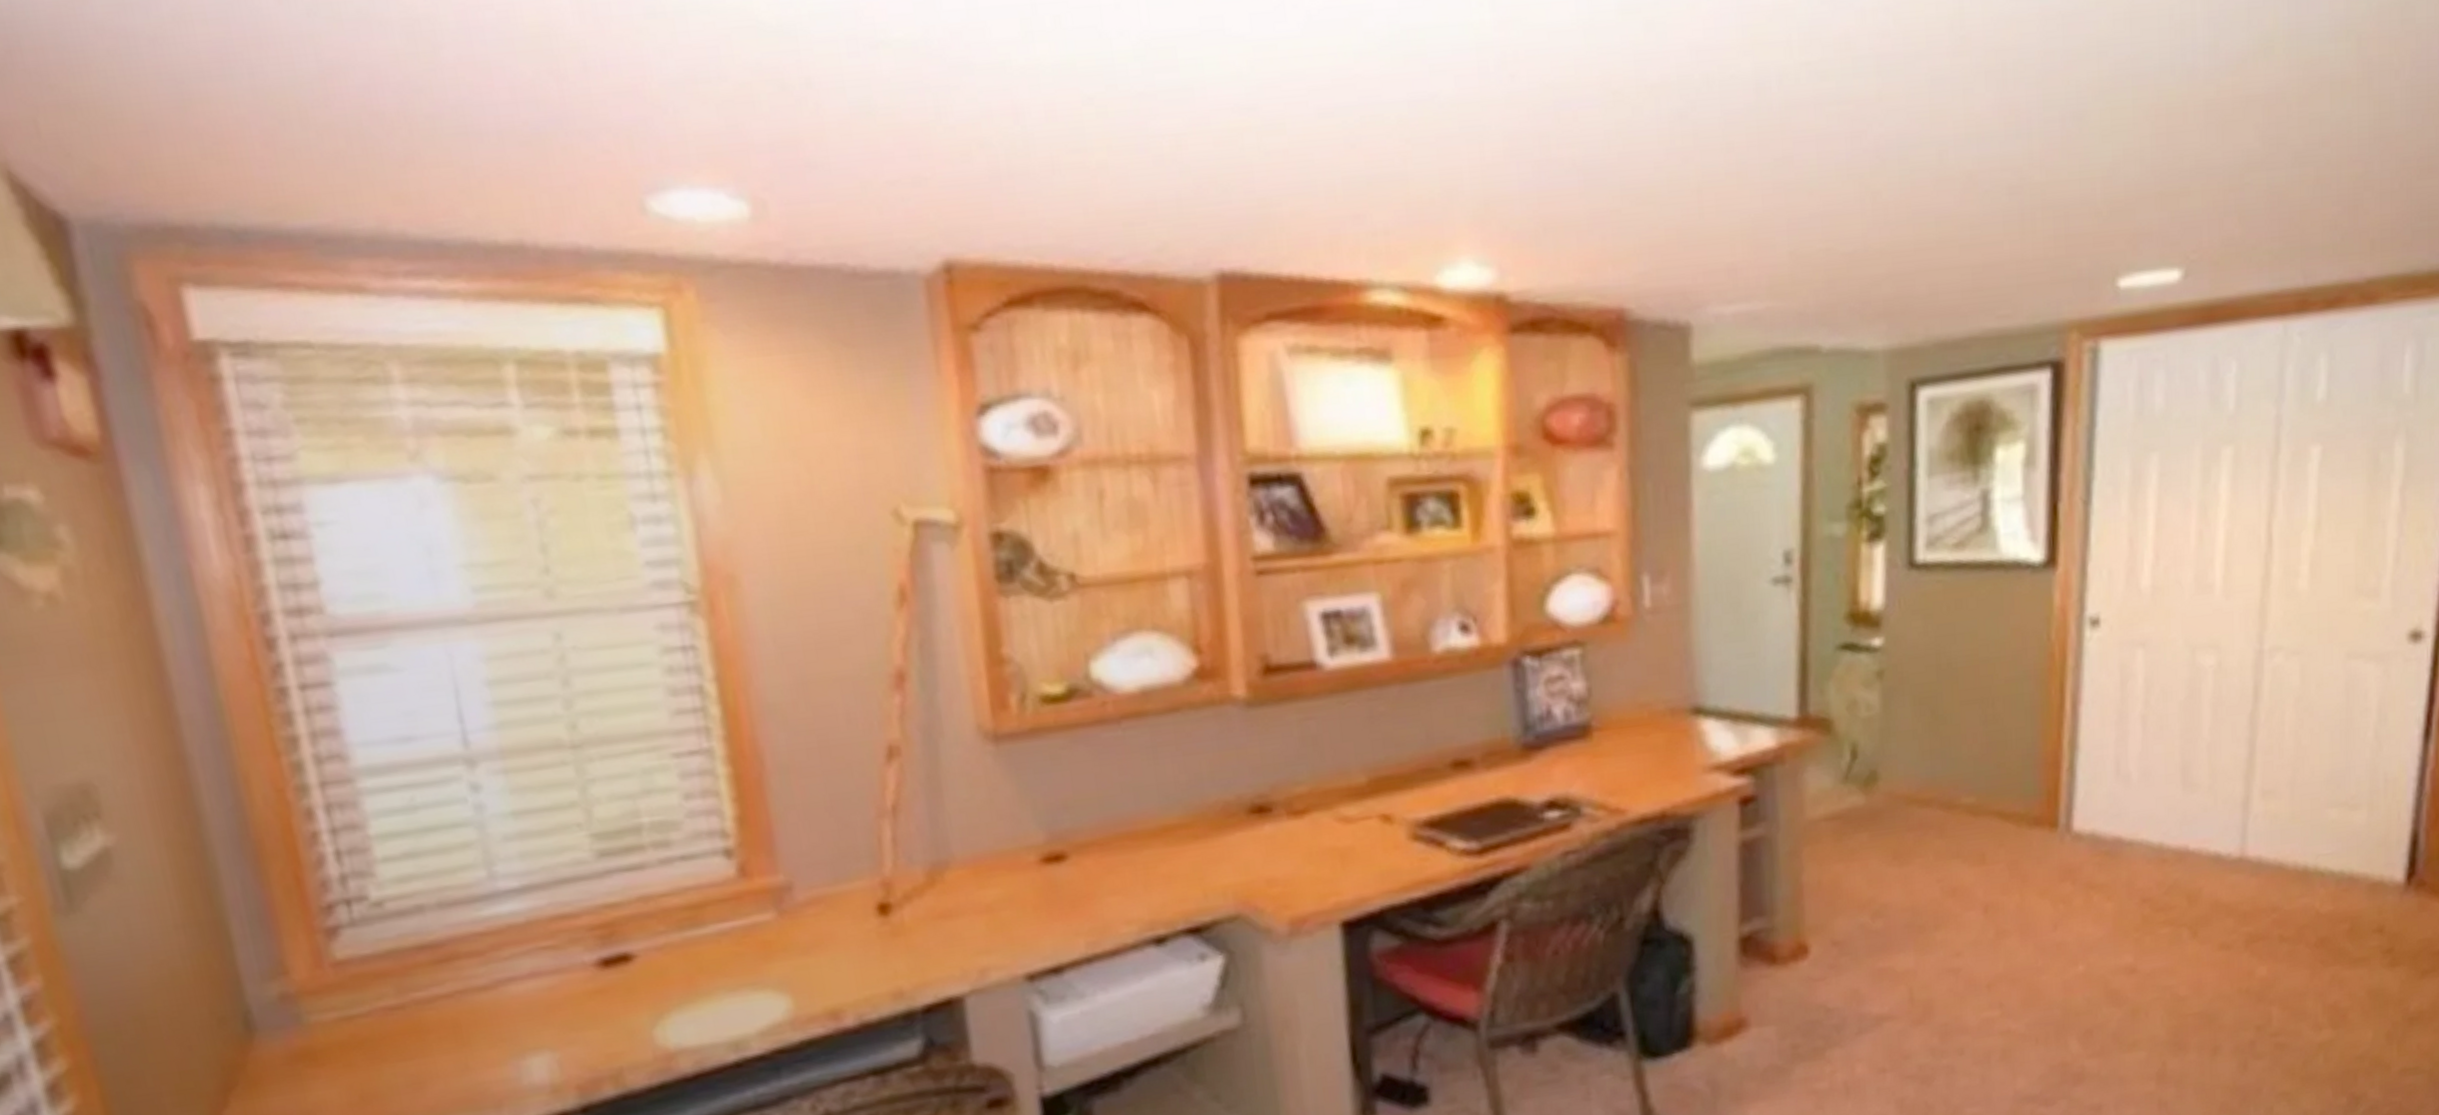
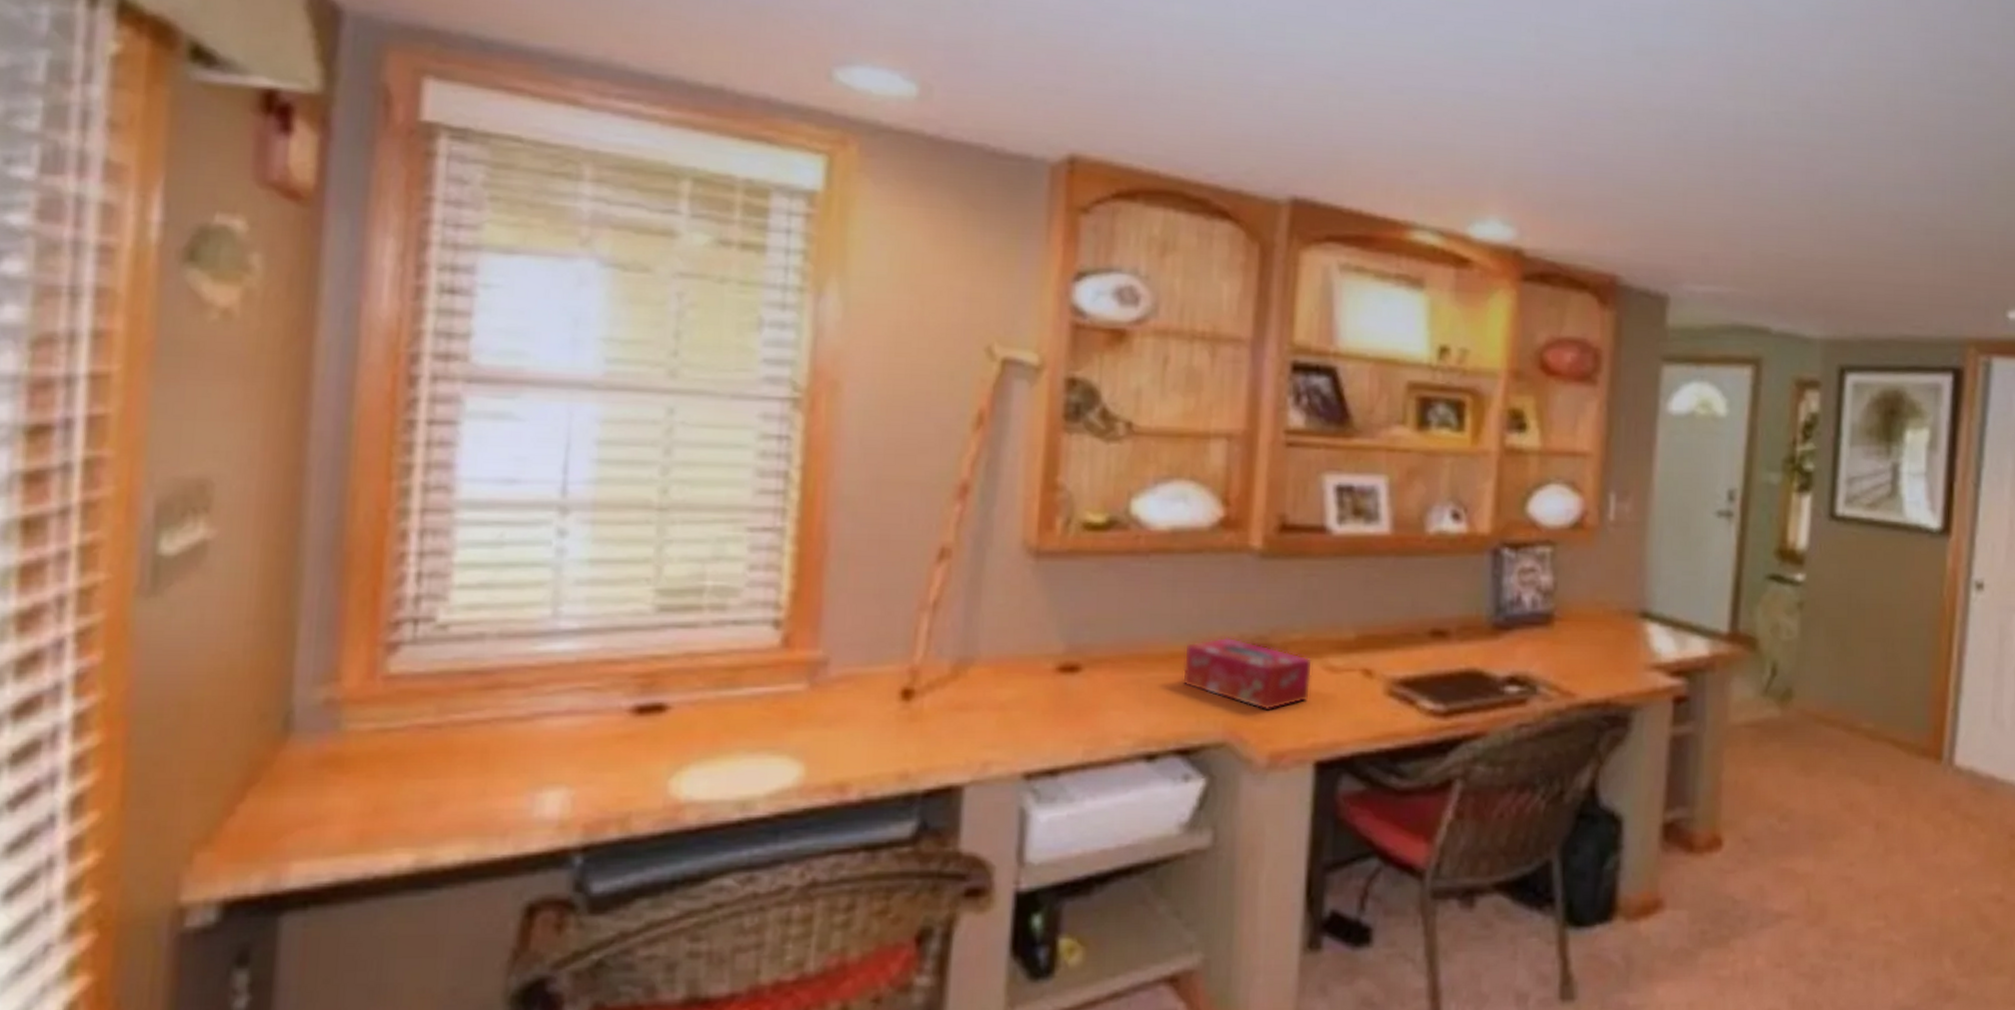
tissue box: none [1177,799,1326,875] -> present [1182,637,1313,711]

